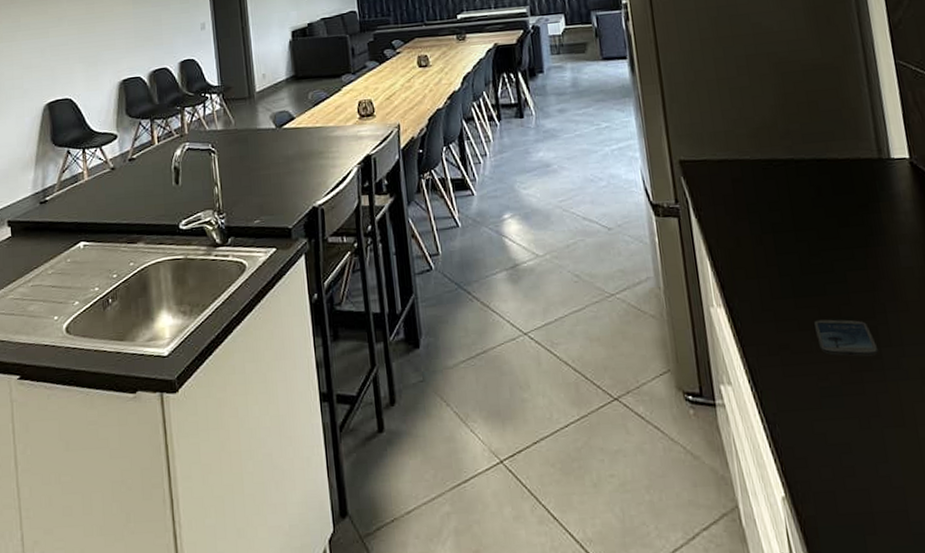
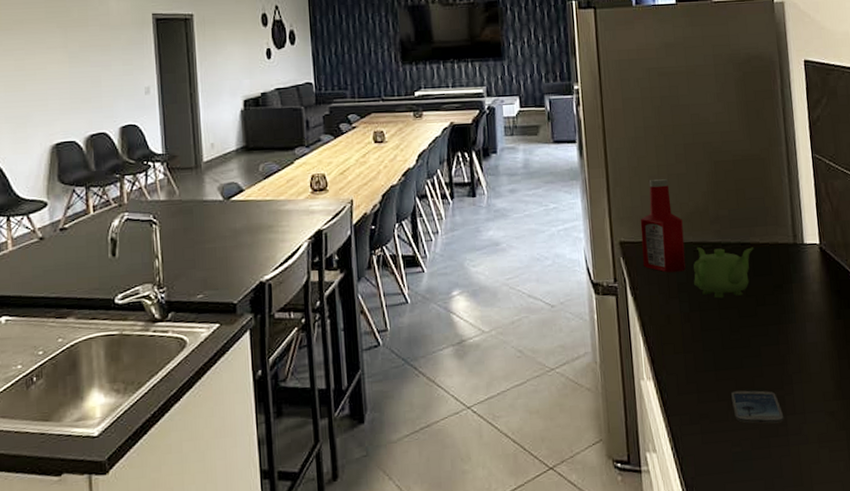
ketchup bottle: none [700,93,755,193] -> present [640,179,686,273]
teapot: none [763,163,831,220] -> present [693,246,753,299]

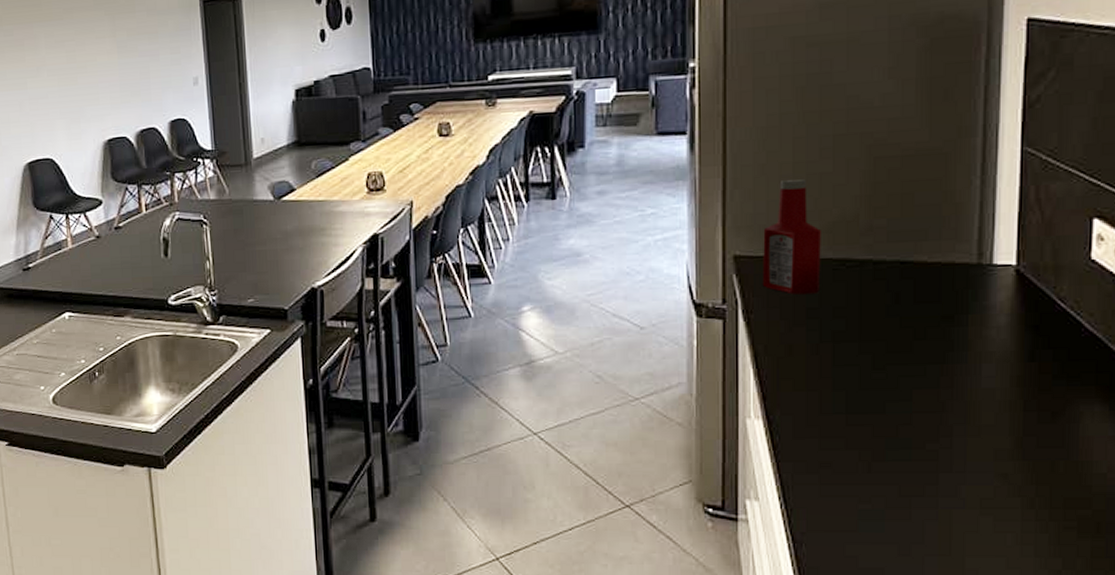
teapot: present [693,246,753,299] -> none [829,264,917,329]
smartphone: present [730,390,784,424] -> none [864,439,936,481]

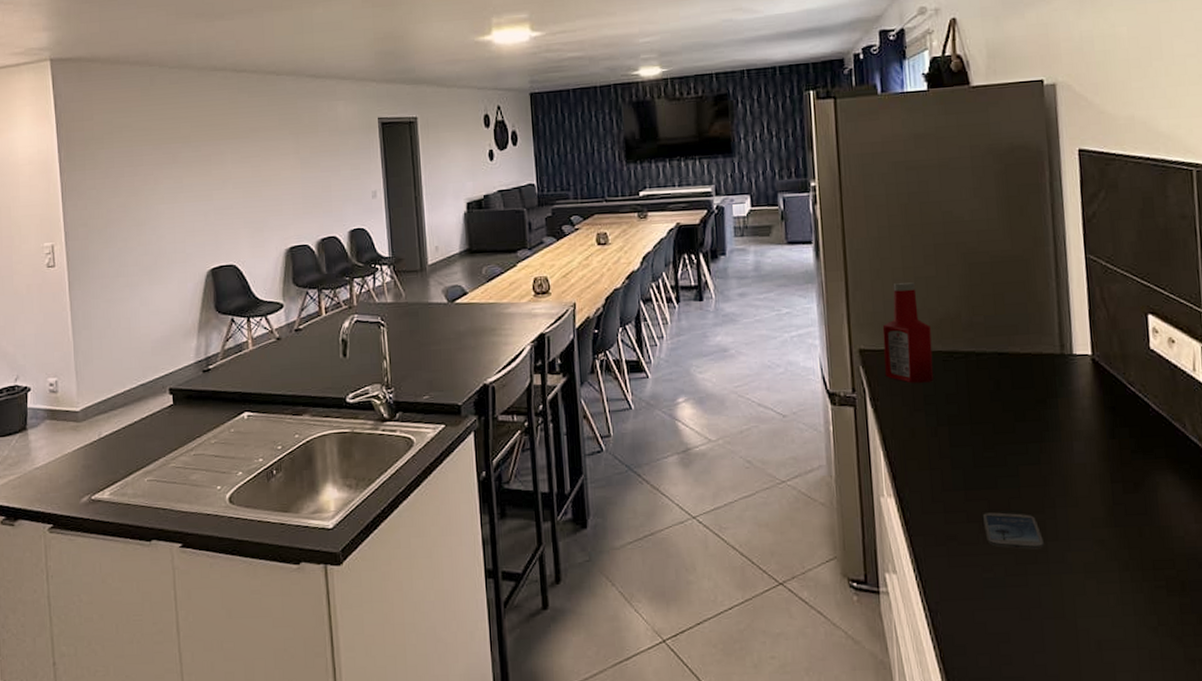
smartphone: none [864,439,936,481] -> present [982,512,1045,550]

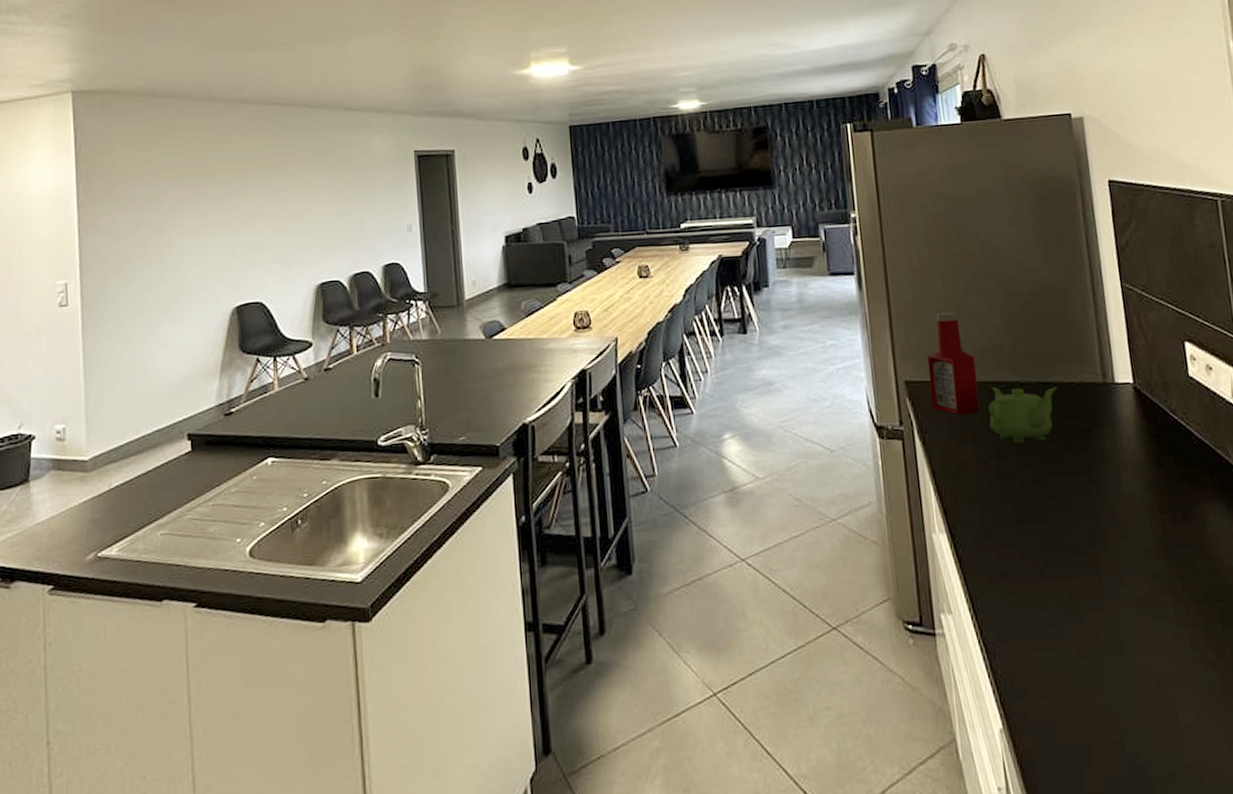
teapot: none [942,355,1012,413] -> present [988,386,1056,444]
smartphone: present [982,512,1045,550] -> none [1035,546,1099,585]

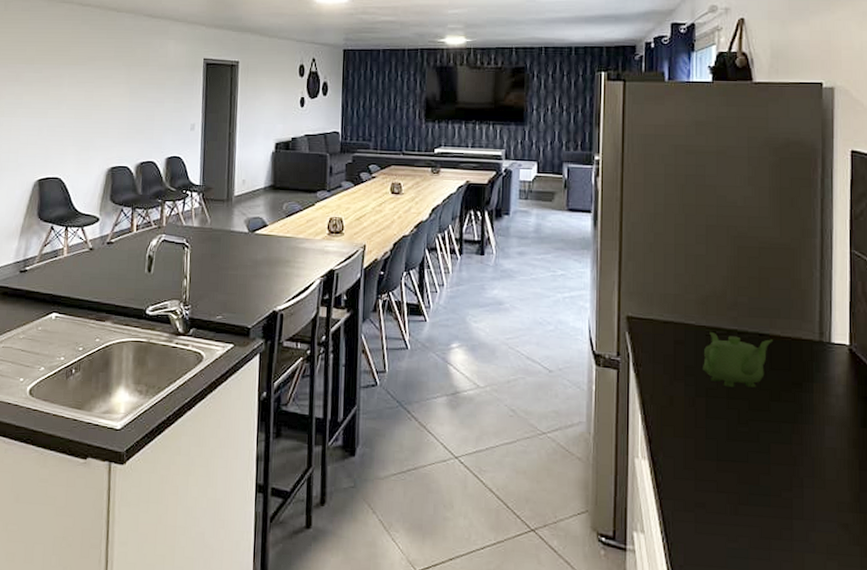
ketchup bottle: present [927,313,980,415] -> none [649,258,698,354]

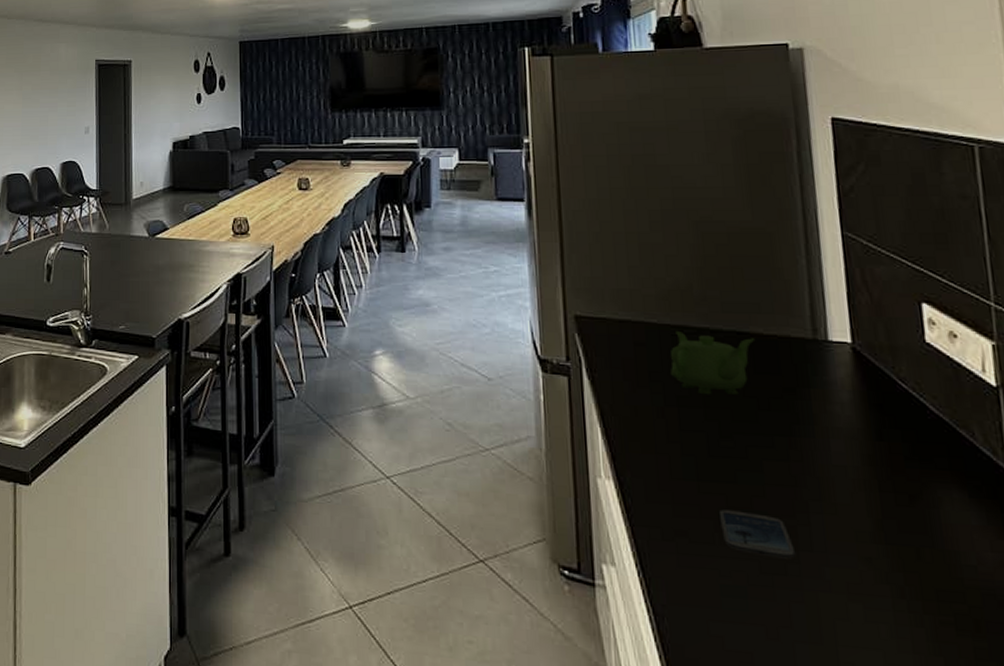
smartphone: none [731,485,790,526] -> present [718,509,796,559]

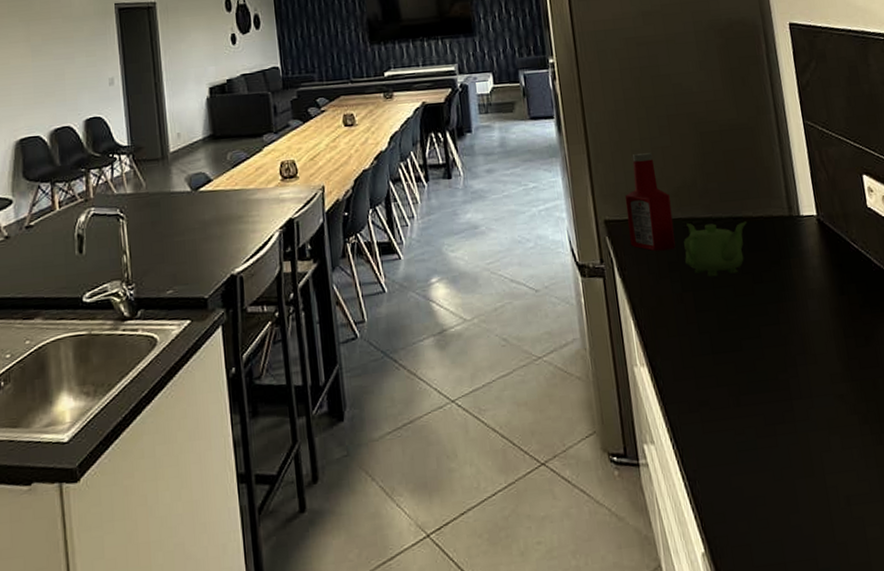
ketchup bottle: none [601,249,661,357] -> present [624,153,676,252]
smartphone: present [718,509,796,559] -> none [730,374,790,410]

